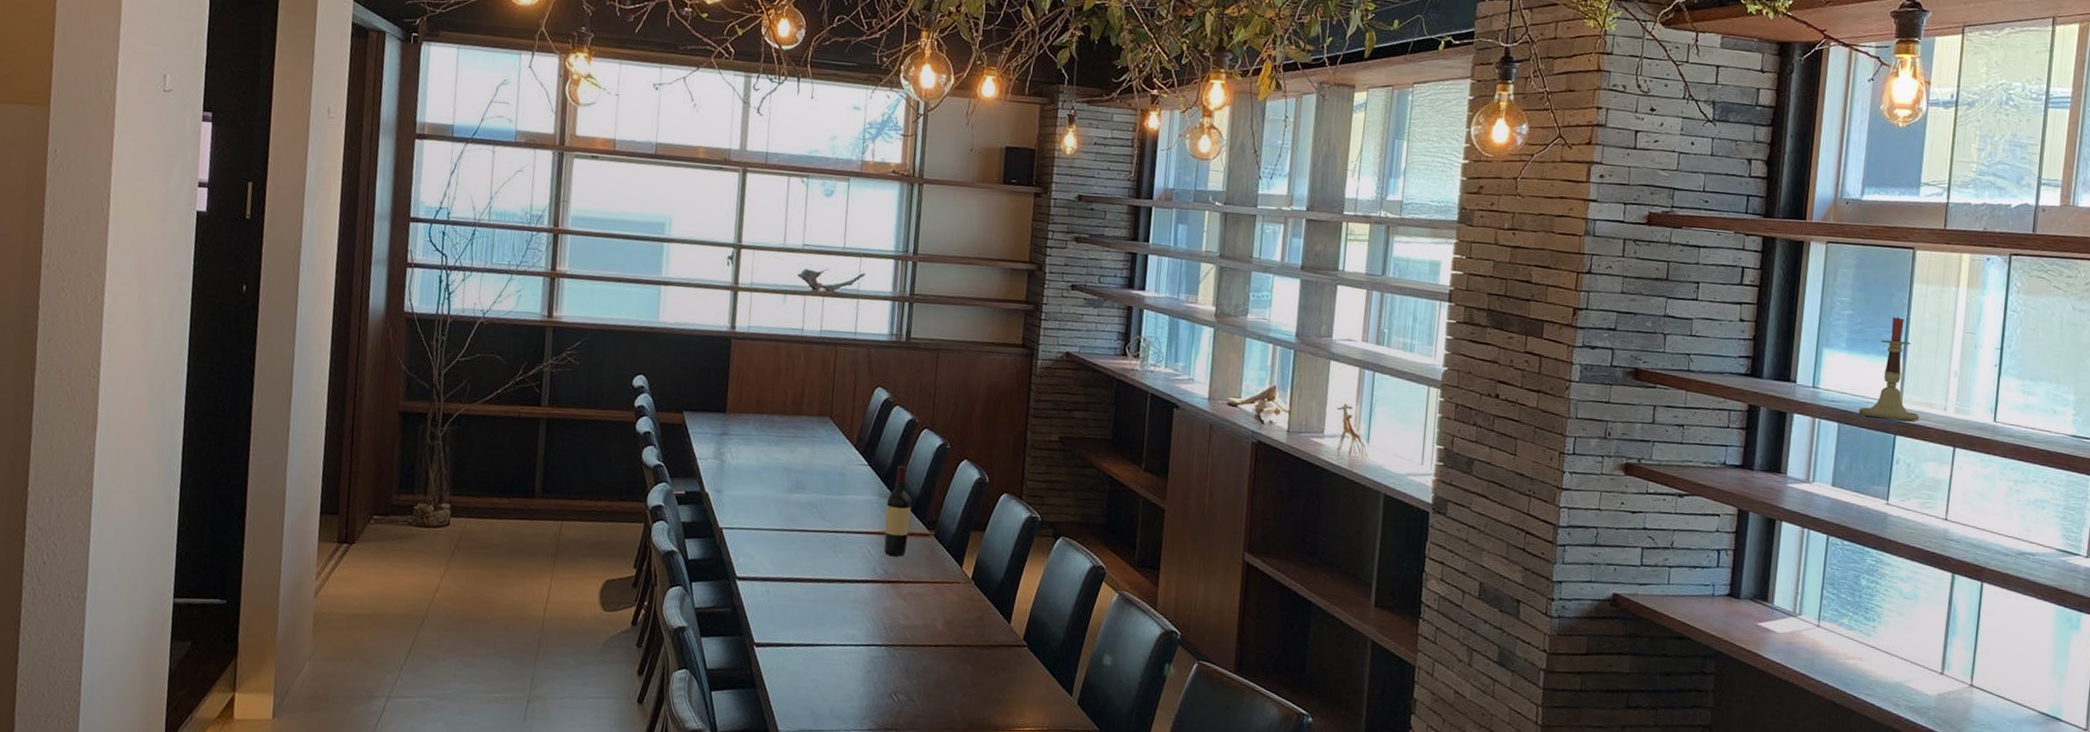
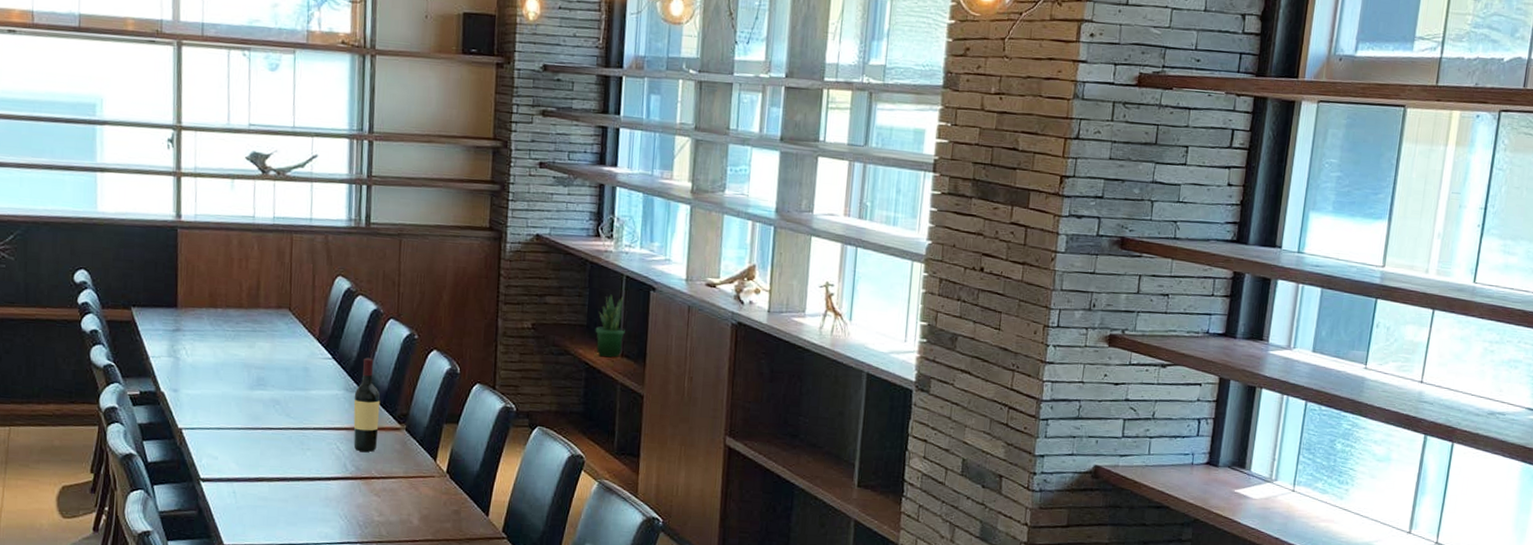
planter: none [1119,411,1149,472] -> present [595,294,625,358]
candlestick: present [1858,316,1920,421] -> none [1341,177,1401,284]

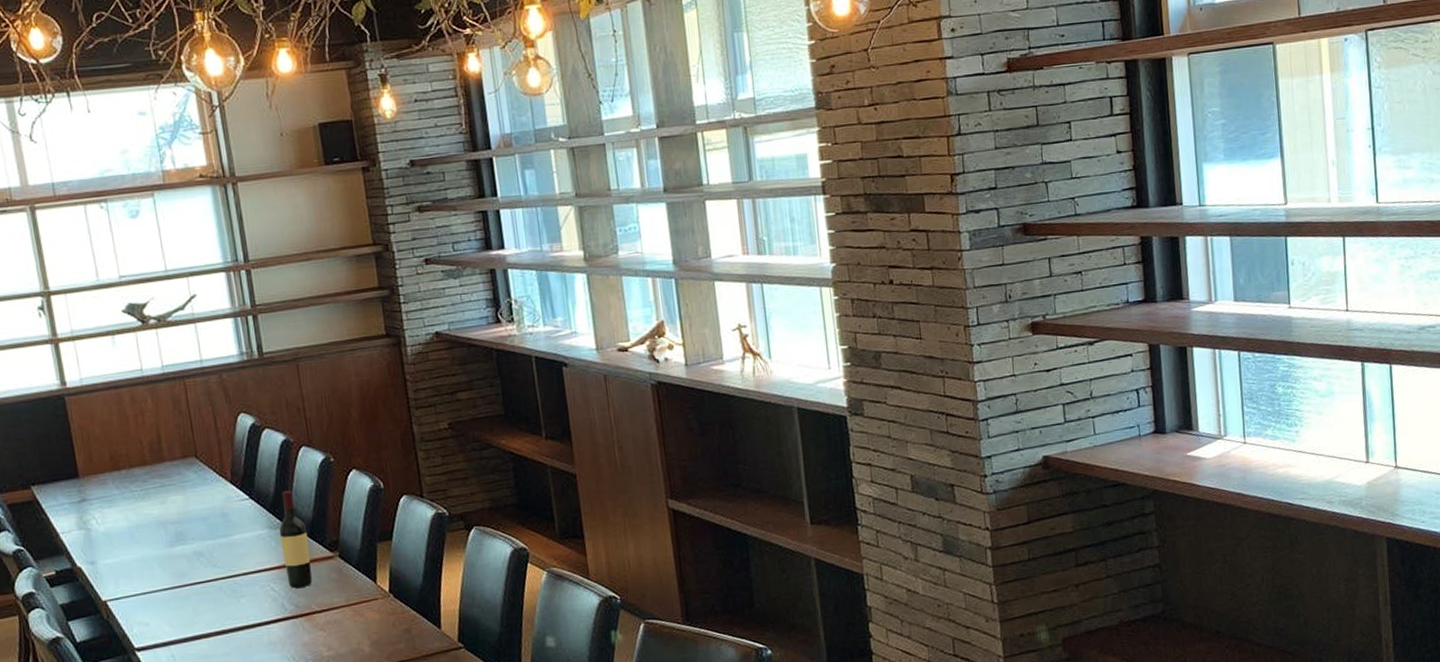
planter: present [595,294,625,358] -> none [513,378,546,443]

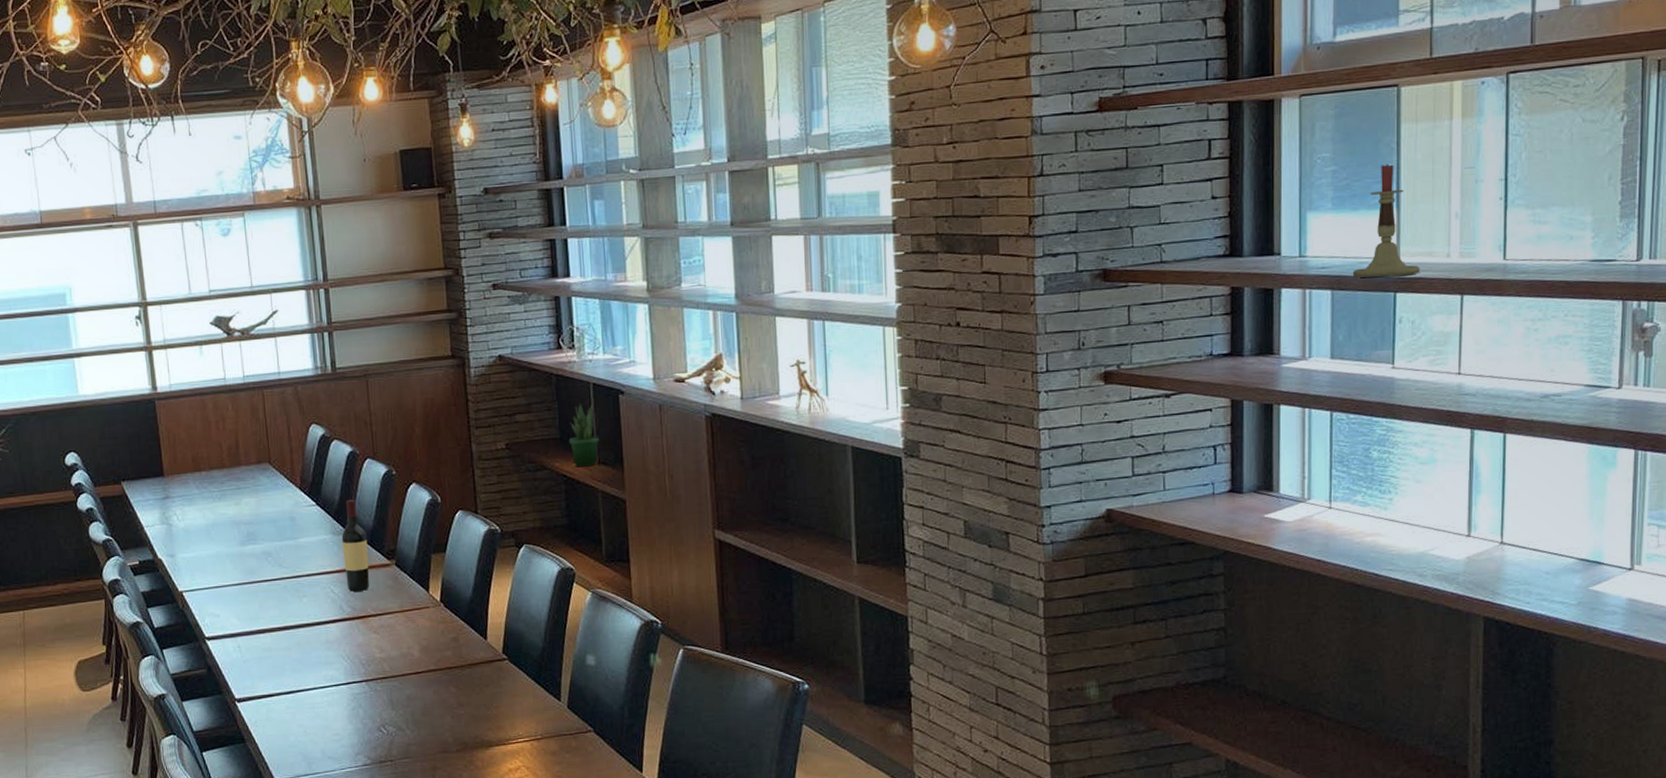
planter: none [513,378,546,443] -> present [568,404,599,467]
candlestick: none [1247,116,1306,224] -> present [1352,163,1420,278]

